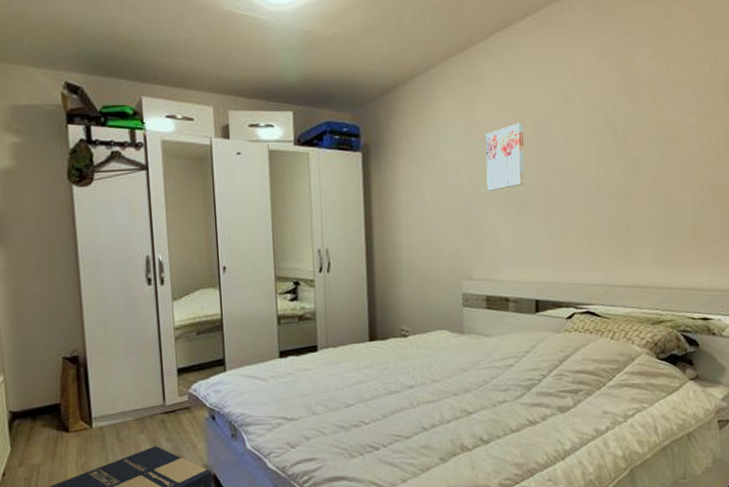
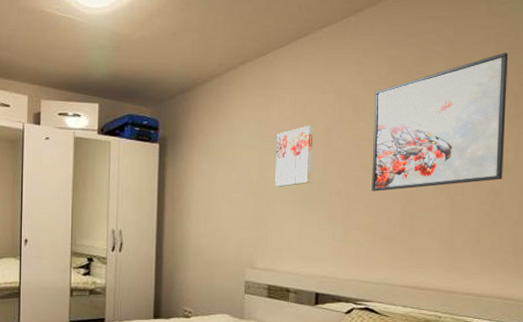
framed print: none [584,34,717,189] -> present [372,52,508,191]

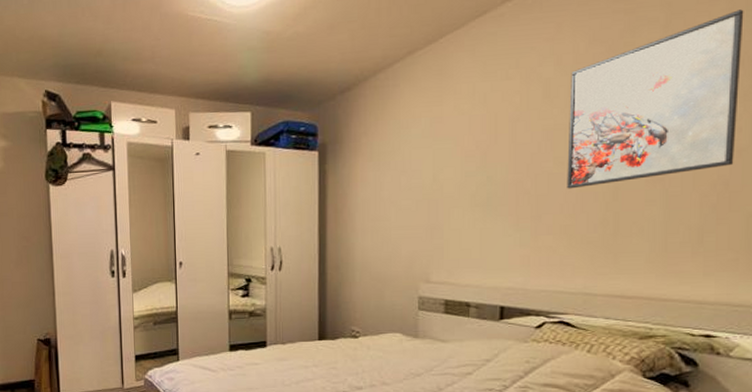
wall art: present [275,125,314,187] -> none [451,117,496,191]

